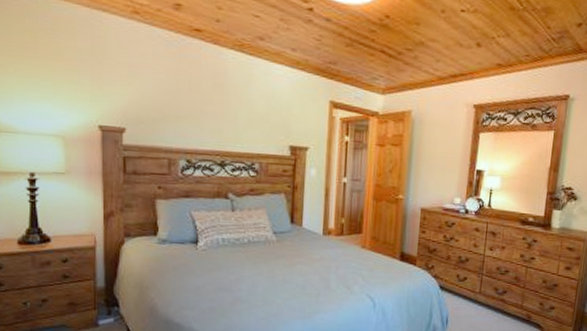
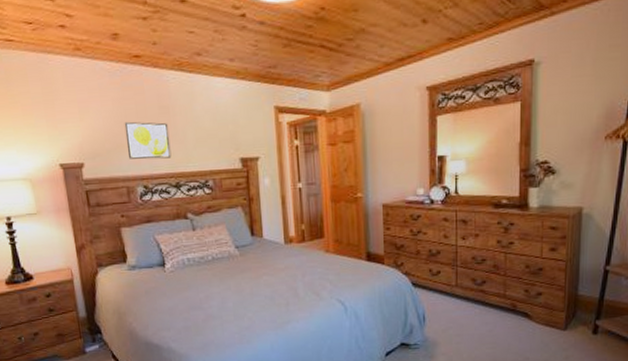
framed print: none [174,93,221,136] -> present [124,121,172,160]

